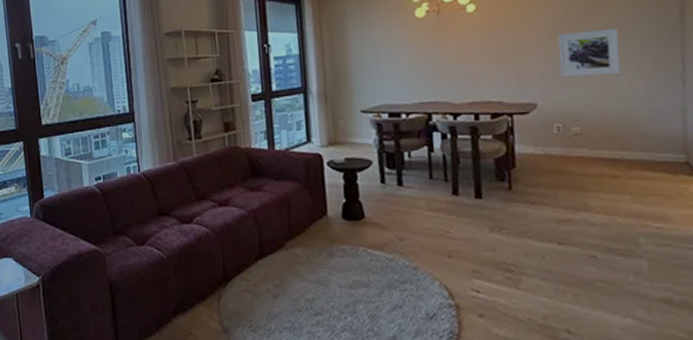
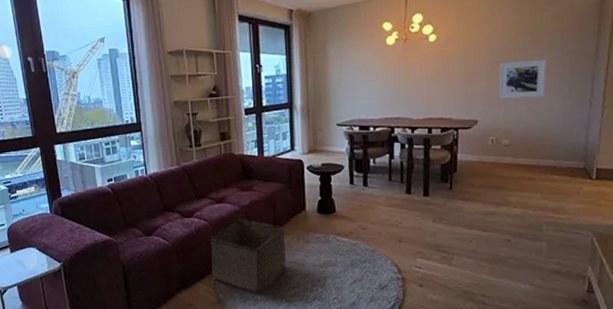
storage bin: none [212,226,306,321] -> present [210,219,286,293]

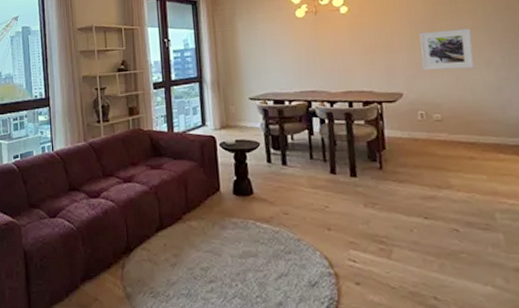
storage bin: present [210,219,286,293] -> none [117,201,201,288]

